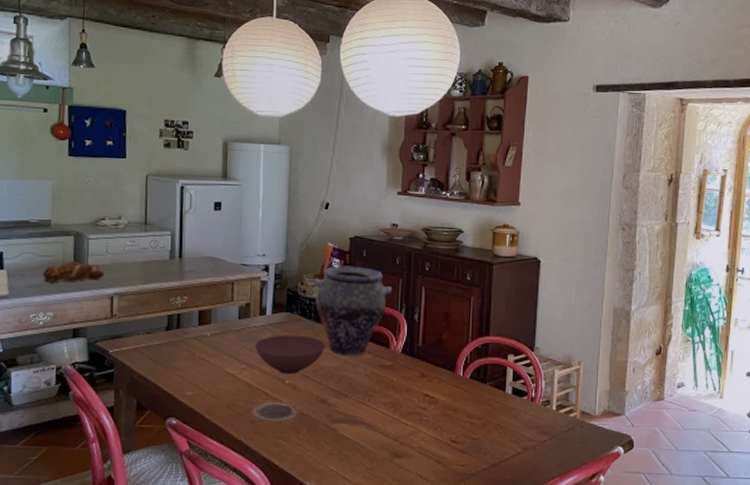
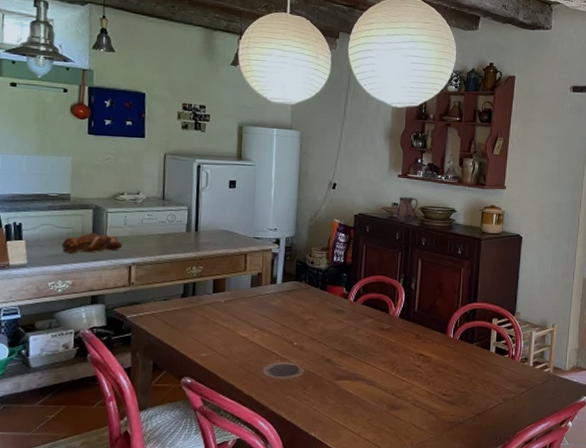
bowl: present [254,335,326,375] -> none [265,301,331,337]
vase: present [314,266,393,356] -> none [321,240,392,321]
ceramic pitcher: none [396,216,421,246] -> present [396,196,418,223]

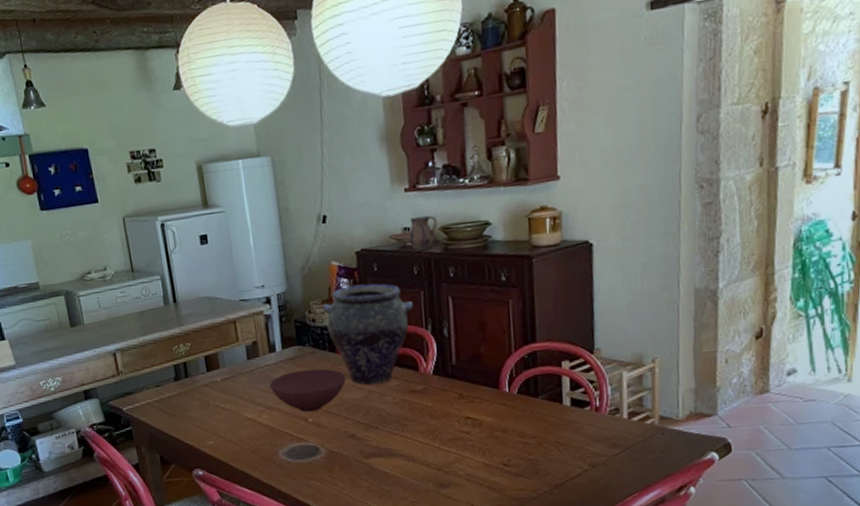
bread loaf: present [61,233,123,254] -> none [42,321,103,348]
bowl: none [265,301,331,337] -> present [269,368,346,413]
vase: none [321,240,392,321] -> present [322,283,414,386]

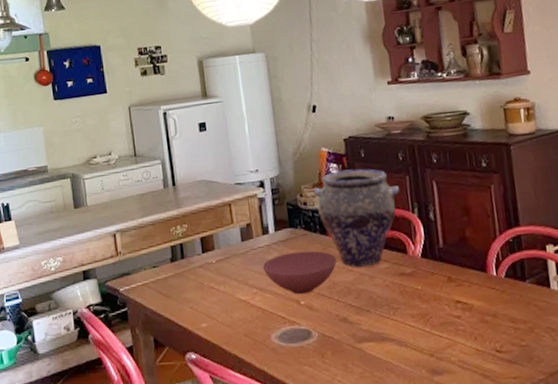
ceramic pitcher: present [409,215,437,252] -> none [393,105,419,139]

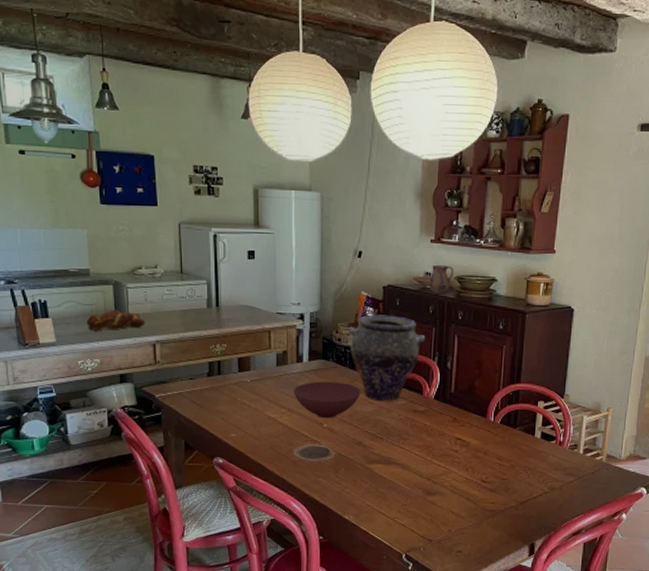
bread loaf: none [47,203,105,229] -> present [86,310,146,331]
ceramic pitcher: none [393,105,419,139] -> present [429,264,454,295]

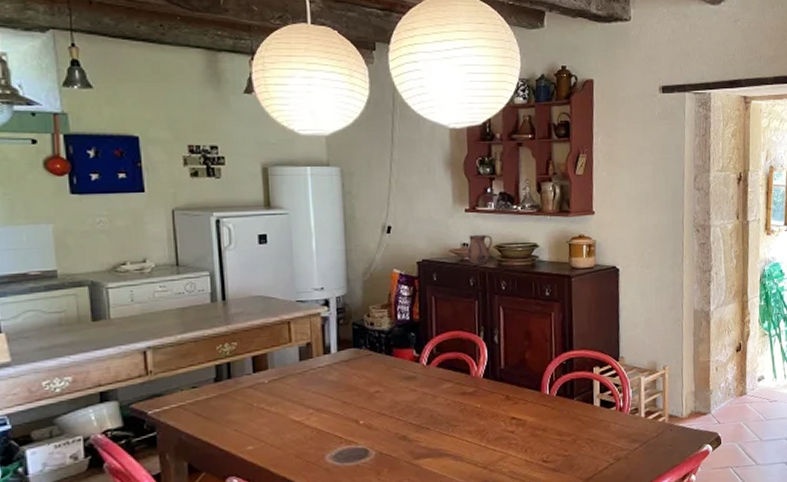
bread loaf: present [86,310,146,331] -> none [53,315,133,344]
bowl: present [293,381,361,419] -> none [321,371,401,415]
vase: present [348,314,426,402] -> none [381,291,469,388]

